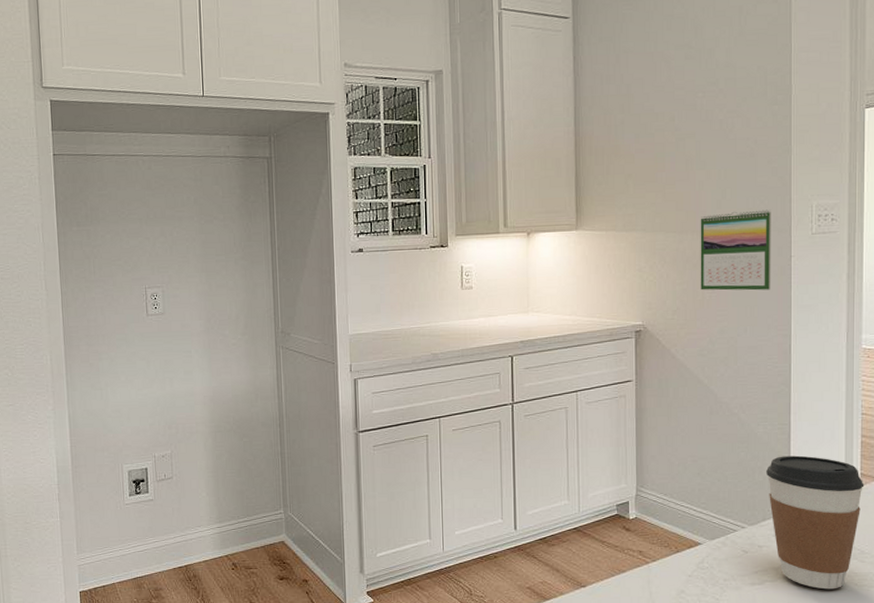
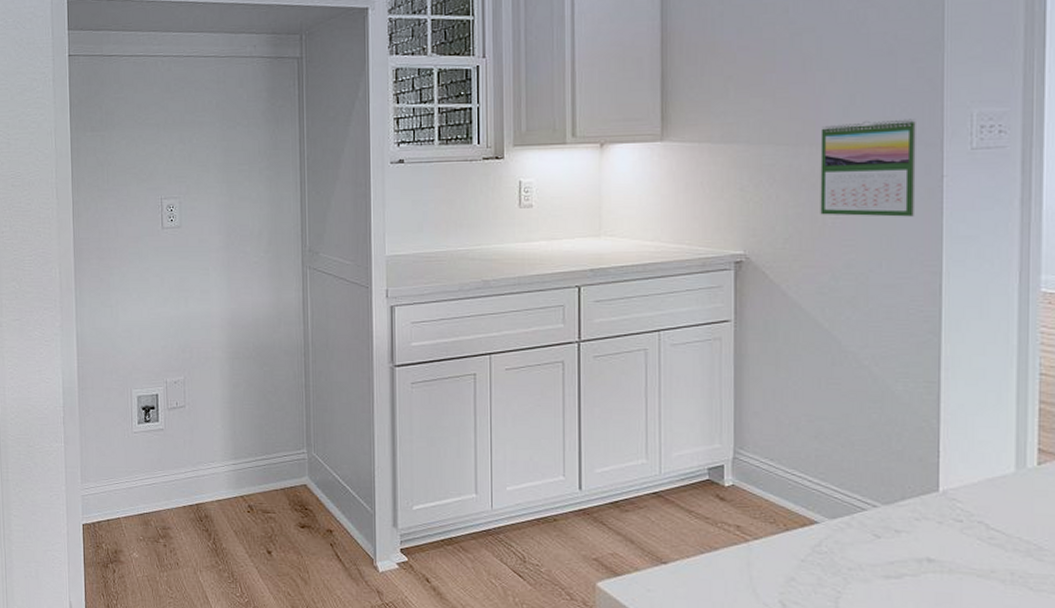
coffee cup: present [766,455,865,590] -> none [907,421,1044,592]

